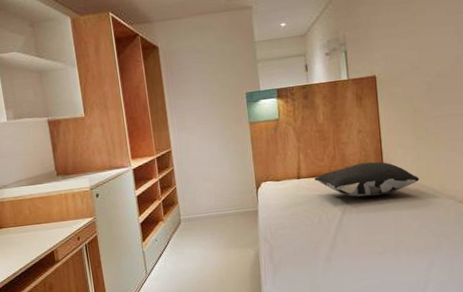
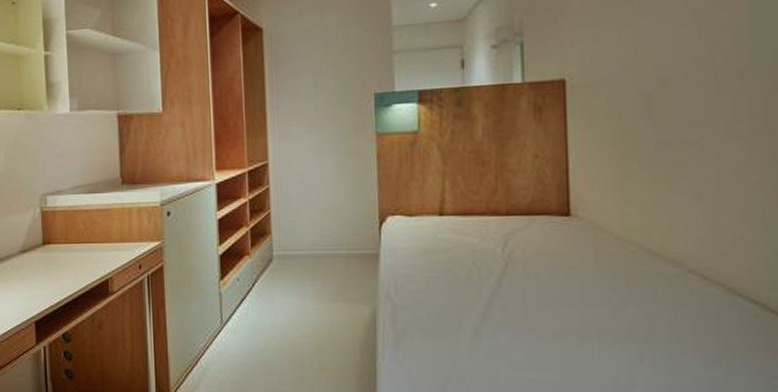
pillow: present [315,162,420,197] -> none [464,200,627,250]

